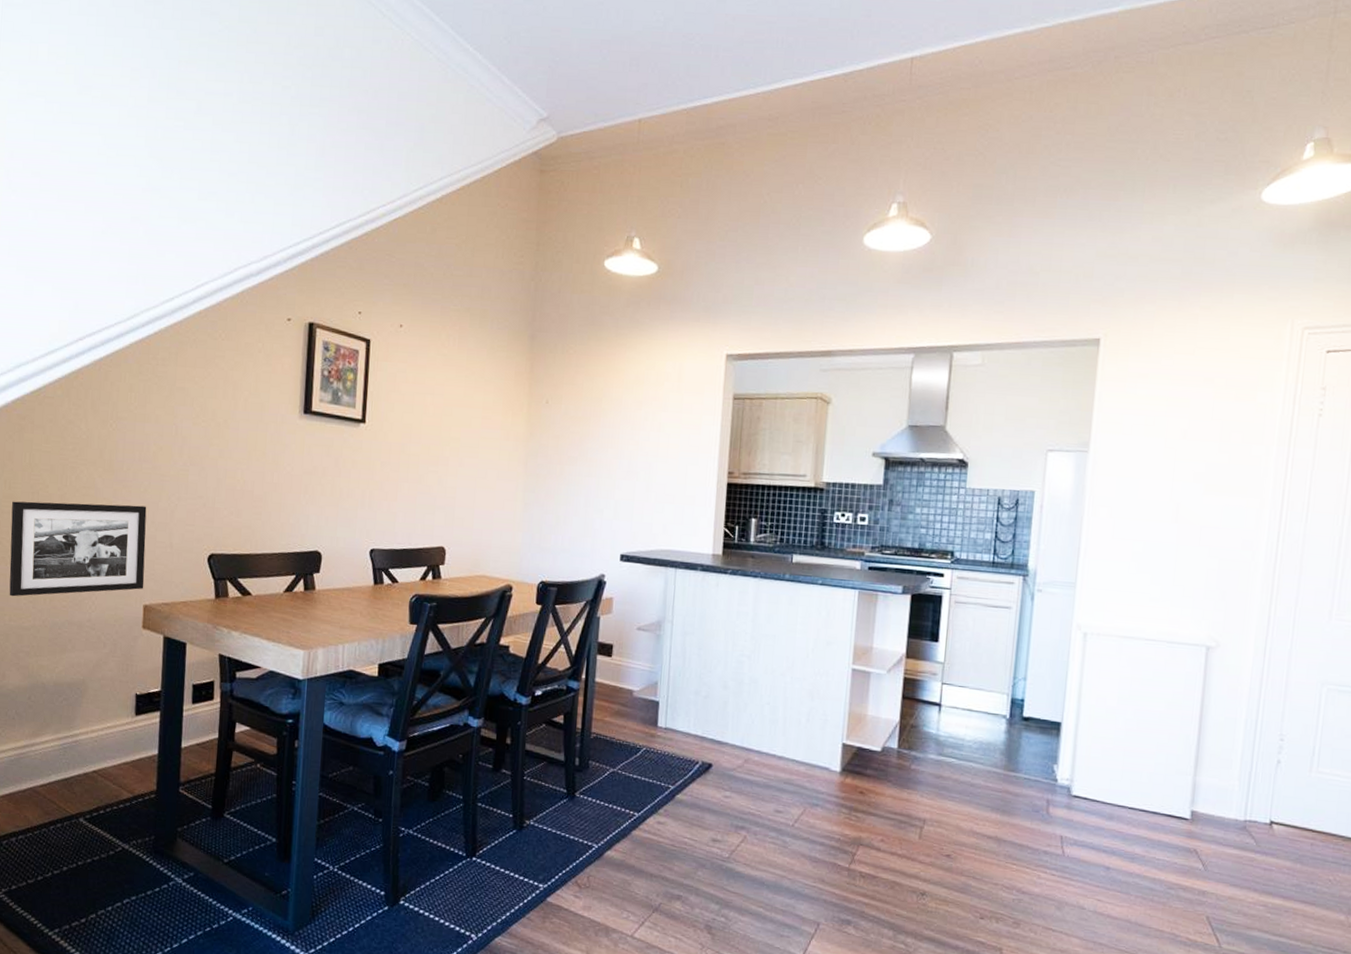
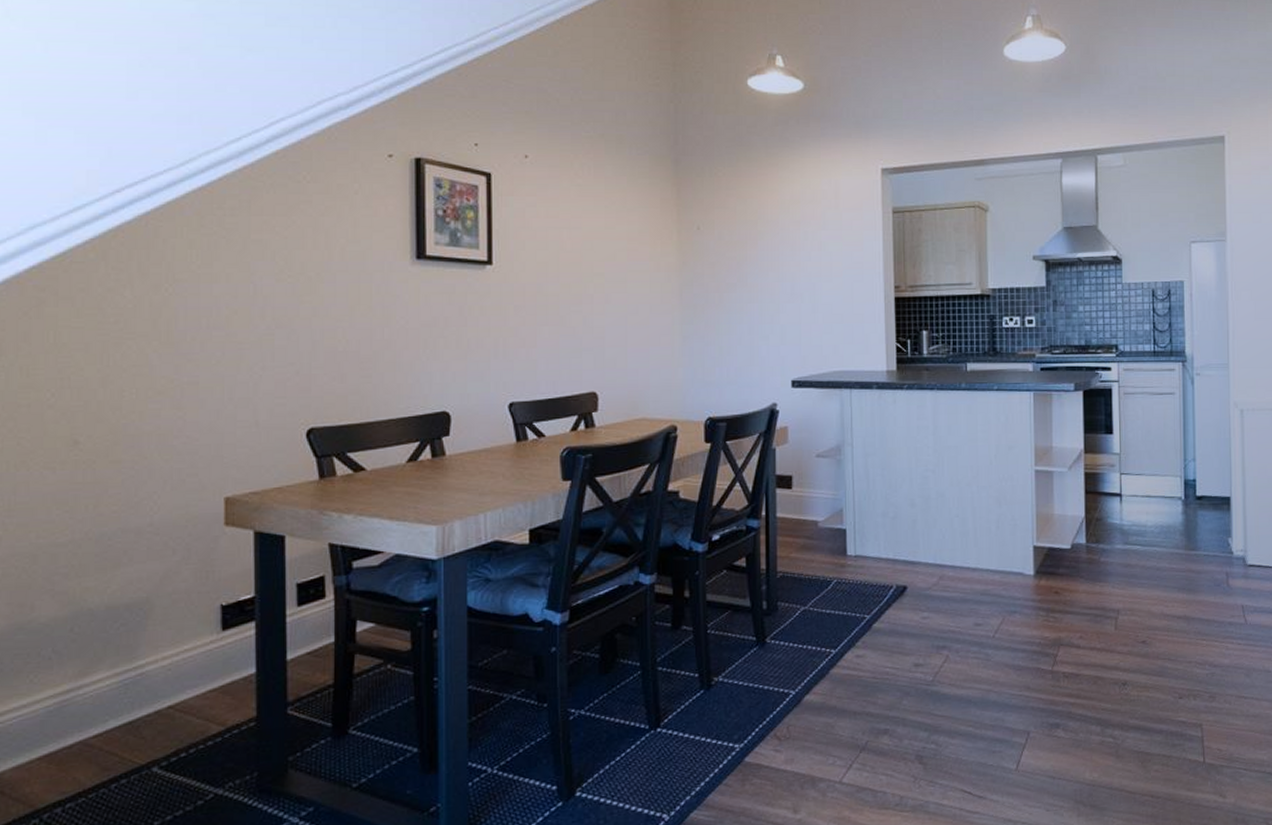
picture frame: present [9,501,147,597] -> none [32,381,224,508]

